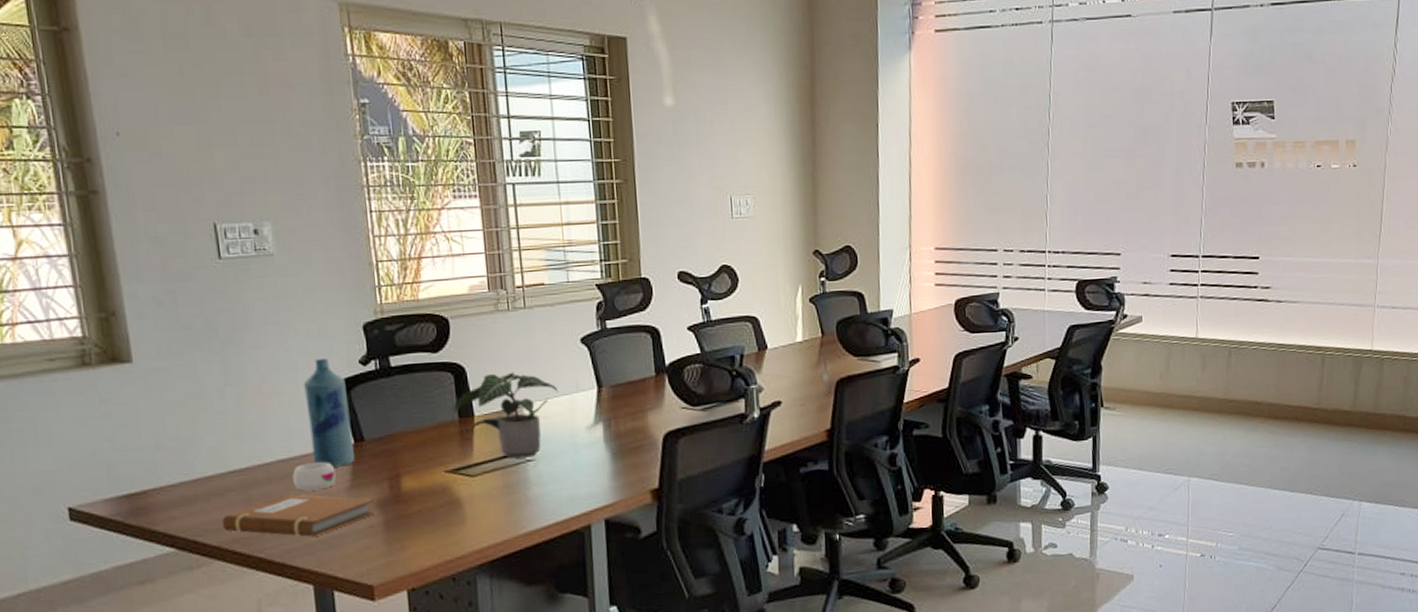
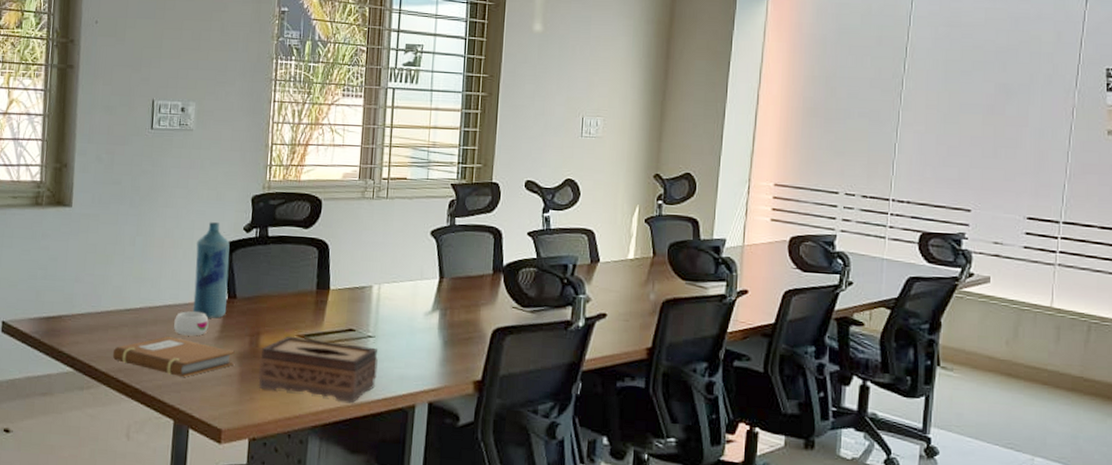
tissue box: none [404,471,543,535] -> present [258,336,378,403]
potted plant: present [453,372,559,459] -> none [313,254,405,334]

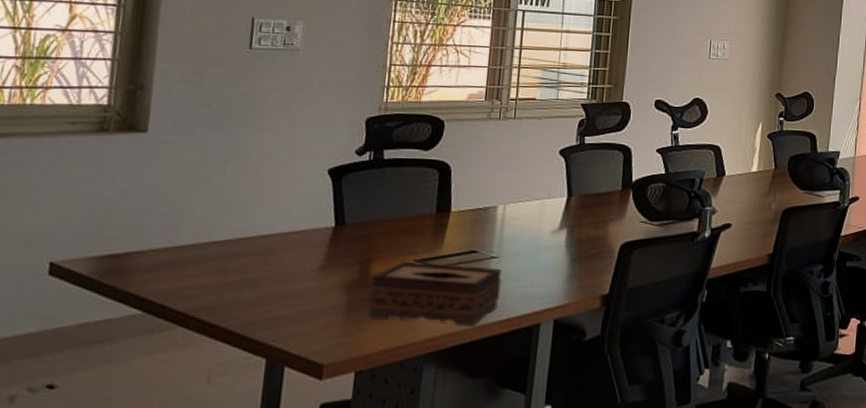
notebook: present [112,337,235,377] -> none [192,269,341,311]
mug: present [174,311,209,336] -> none [270,241,312,267]
bottle: present [192,222,230,319] -> none [293,146,339,247]

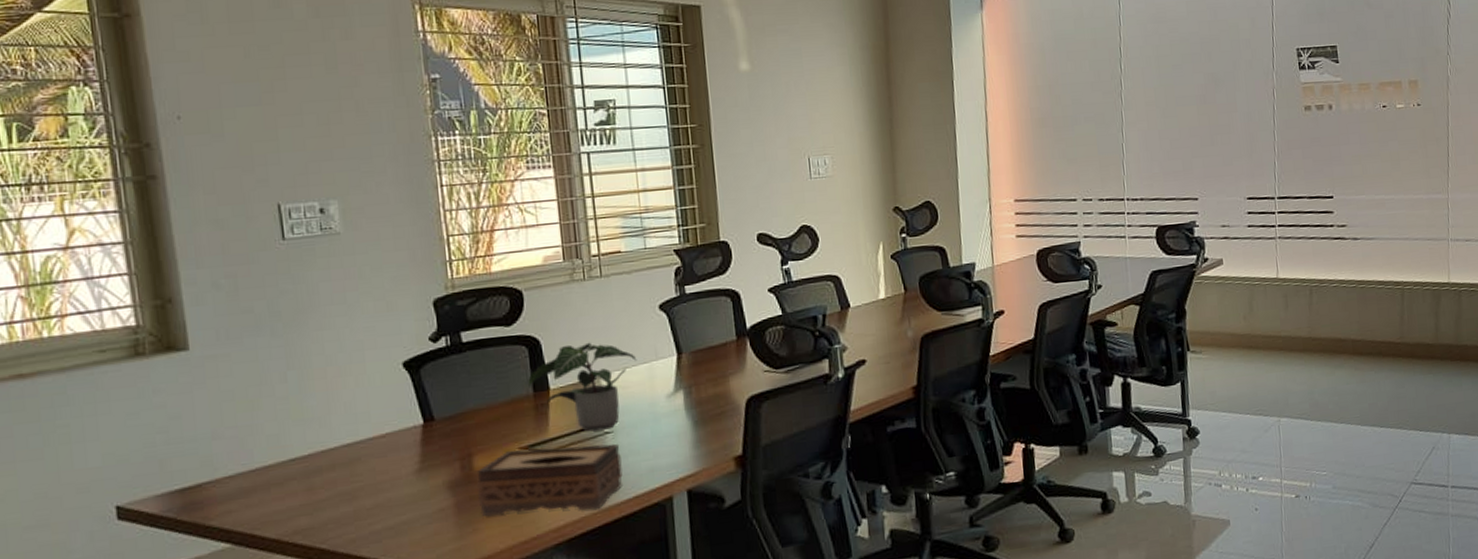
potted plant: none [433,174,532,255] -> present [528,342,637,432]

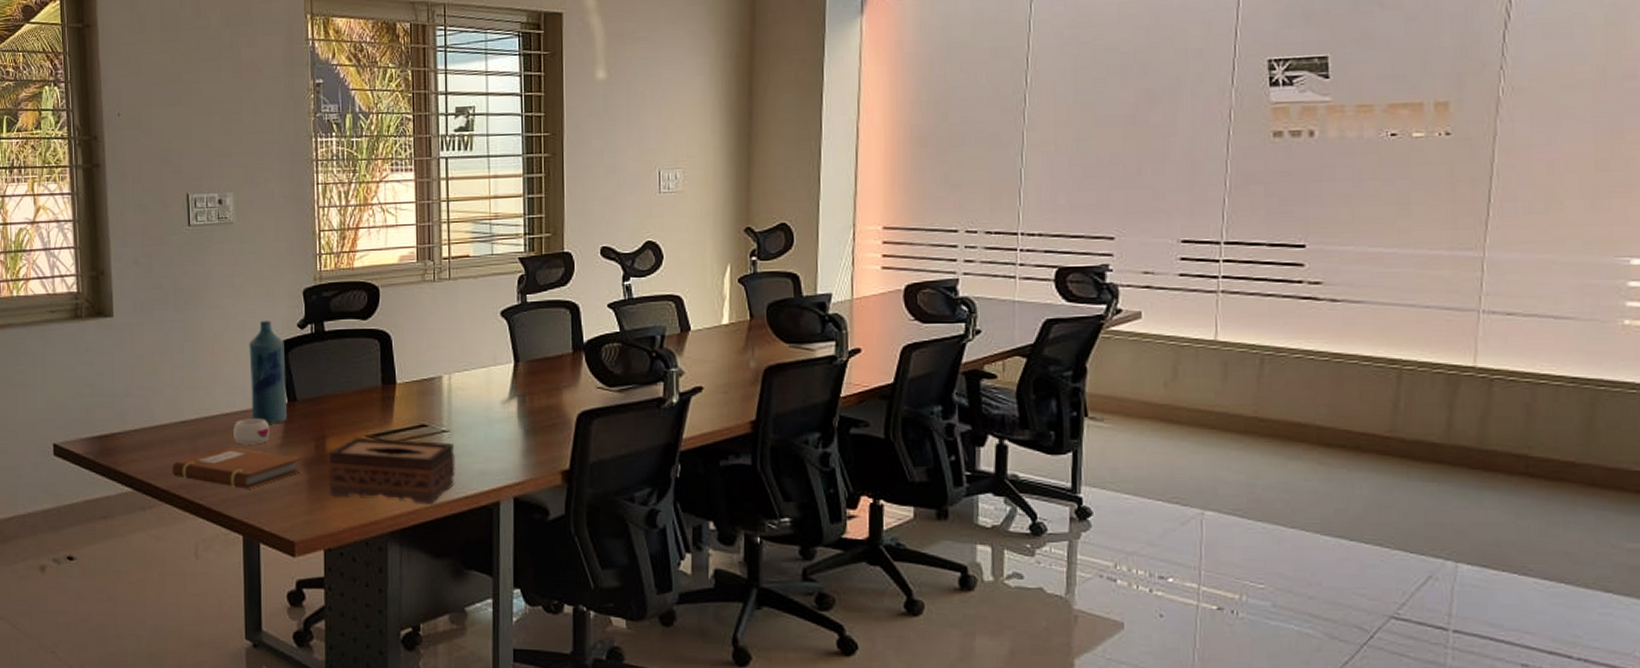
notebook: none [281,480,445,524] -> present [171,447,301,489]
mug: none [358,444,405,476] -> present [233,419,270,445]
bottle: none [371,337,425,450] -> present [249,321,288,424]
potted plant: present [528,342,637,432] -> none [378,342,477,428]

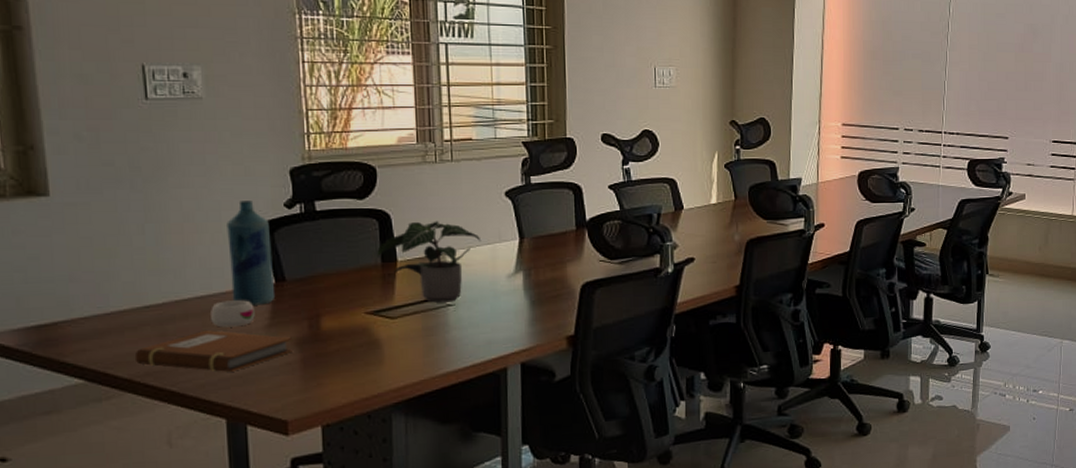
tissue box: present [328,437,455,503] -> none [323,313,461,374]
potted plant: none [378,342,477,428] -> present [377,221,482,303]

